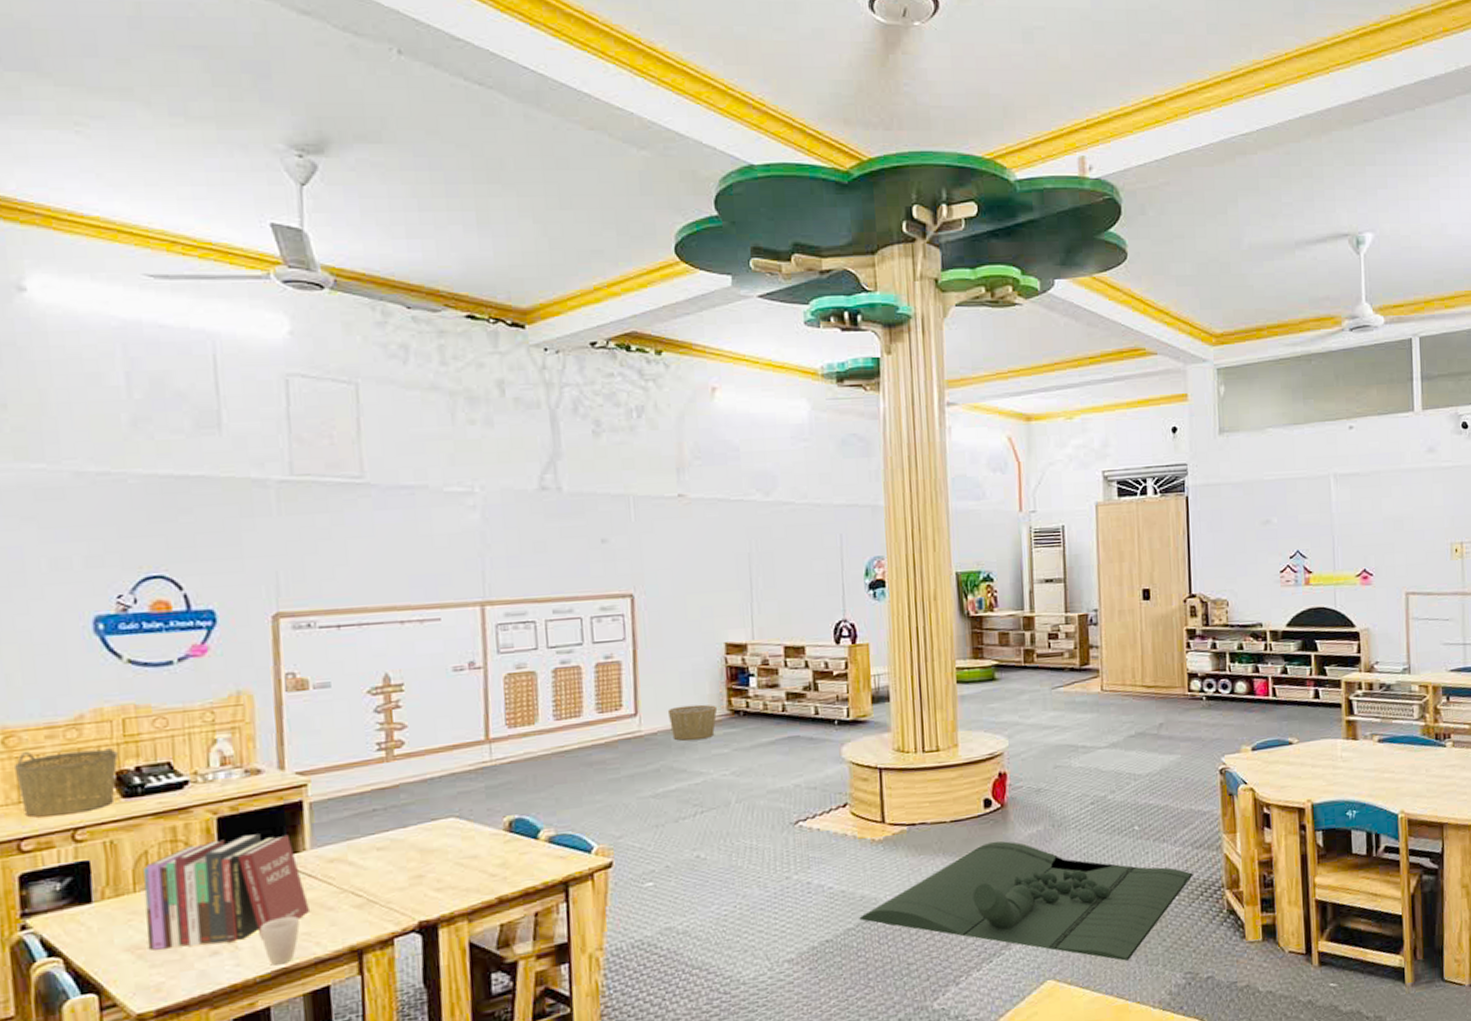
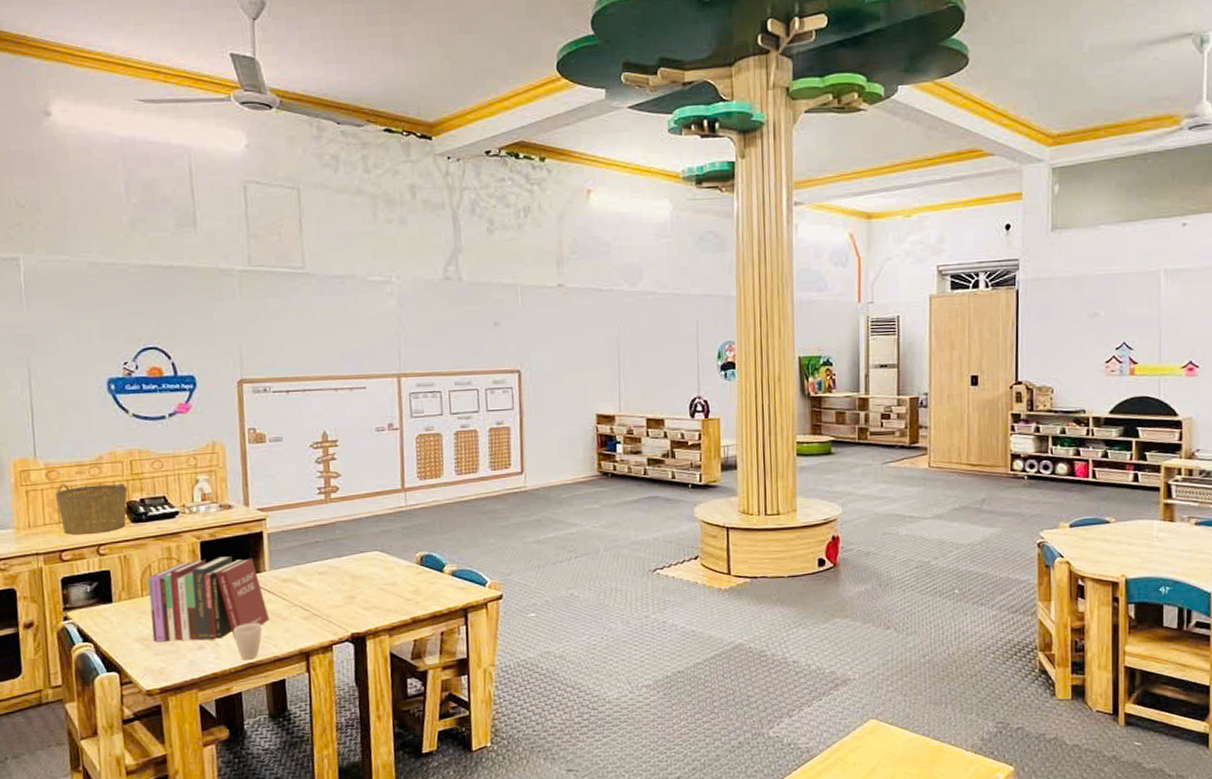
basket: present [667,704,718,741] -> none [548,466,590,496]
play mat: present [859,841,1193,961] -> none [707,596,1008,708]

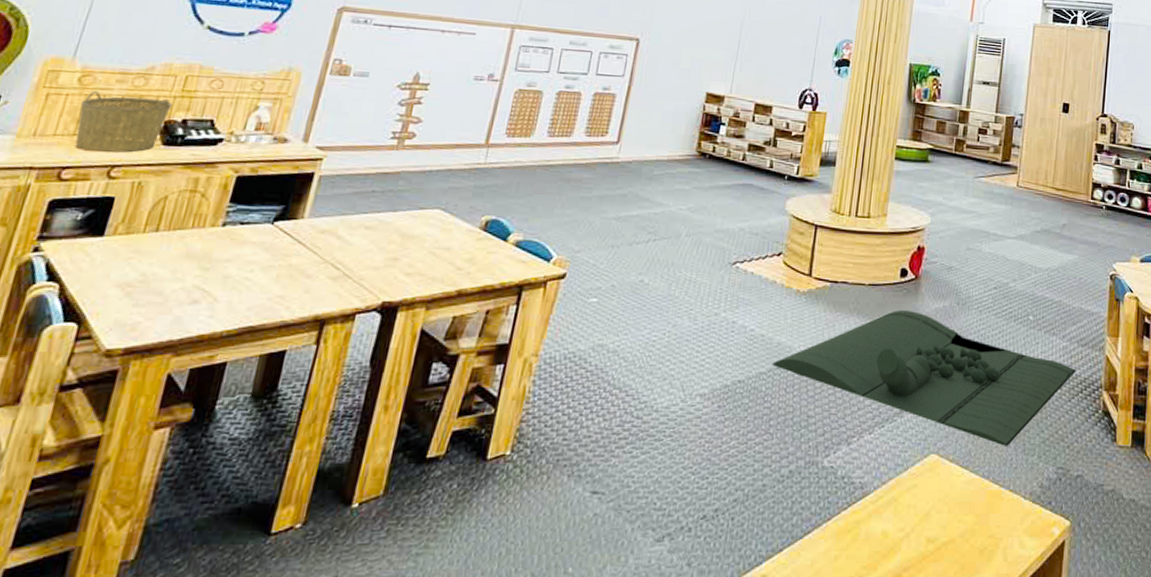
books: present [148,556,270,642] -> none [138,196,294,295]
cup: present [233,623,262,660] -> none [239,278,279,323]
play mat: none [707,596,1008,708] -> present [772,310,1076,446]

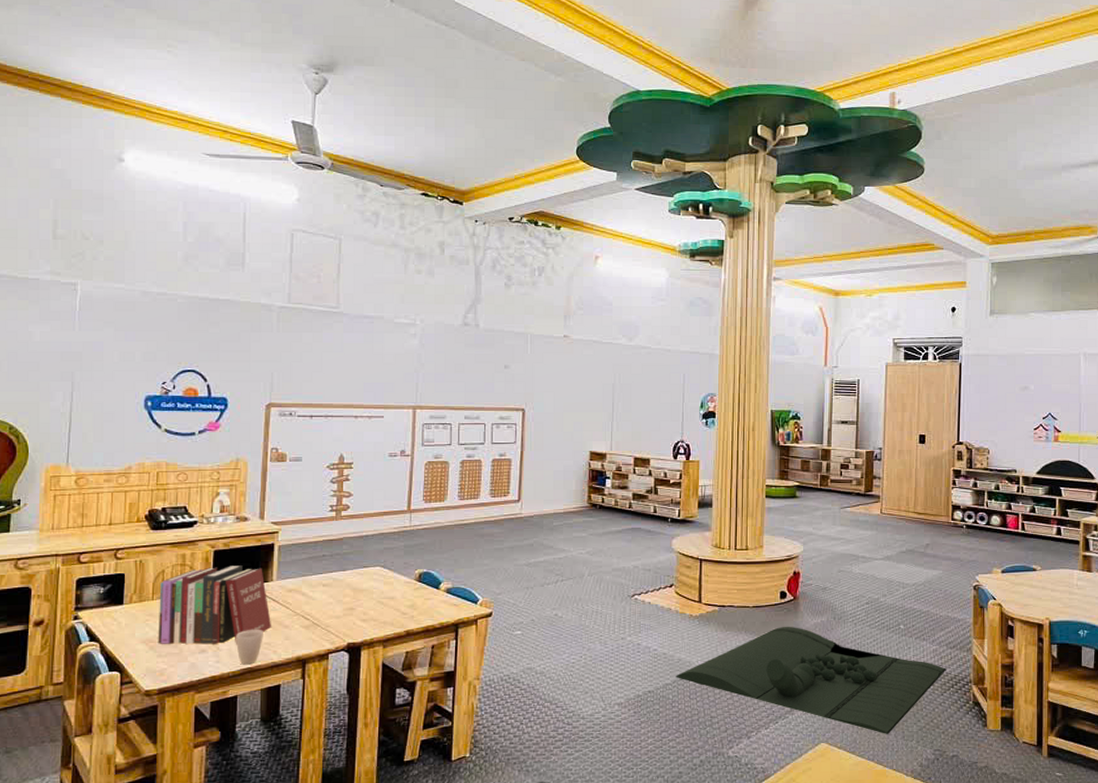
basket: present [74,91,174,153] -> none [81,490,152,538]
books: none [138,196,294,295] -> present [158,565,272,645]
cup: none [239,278,279,323] -> present [236,630,263,665]

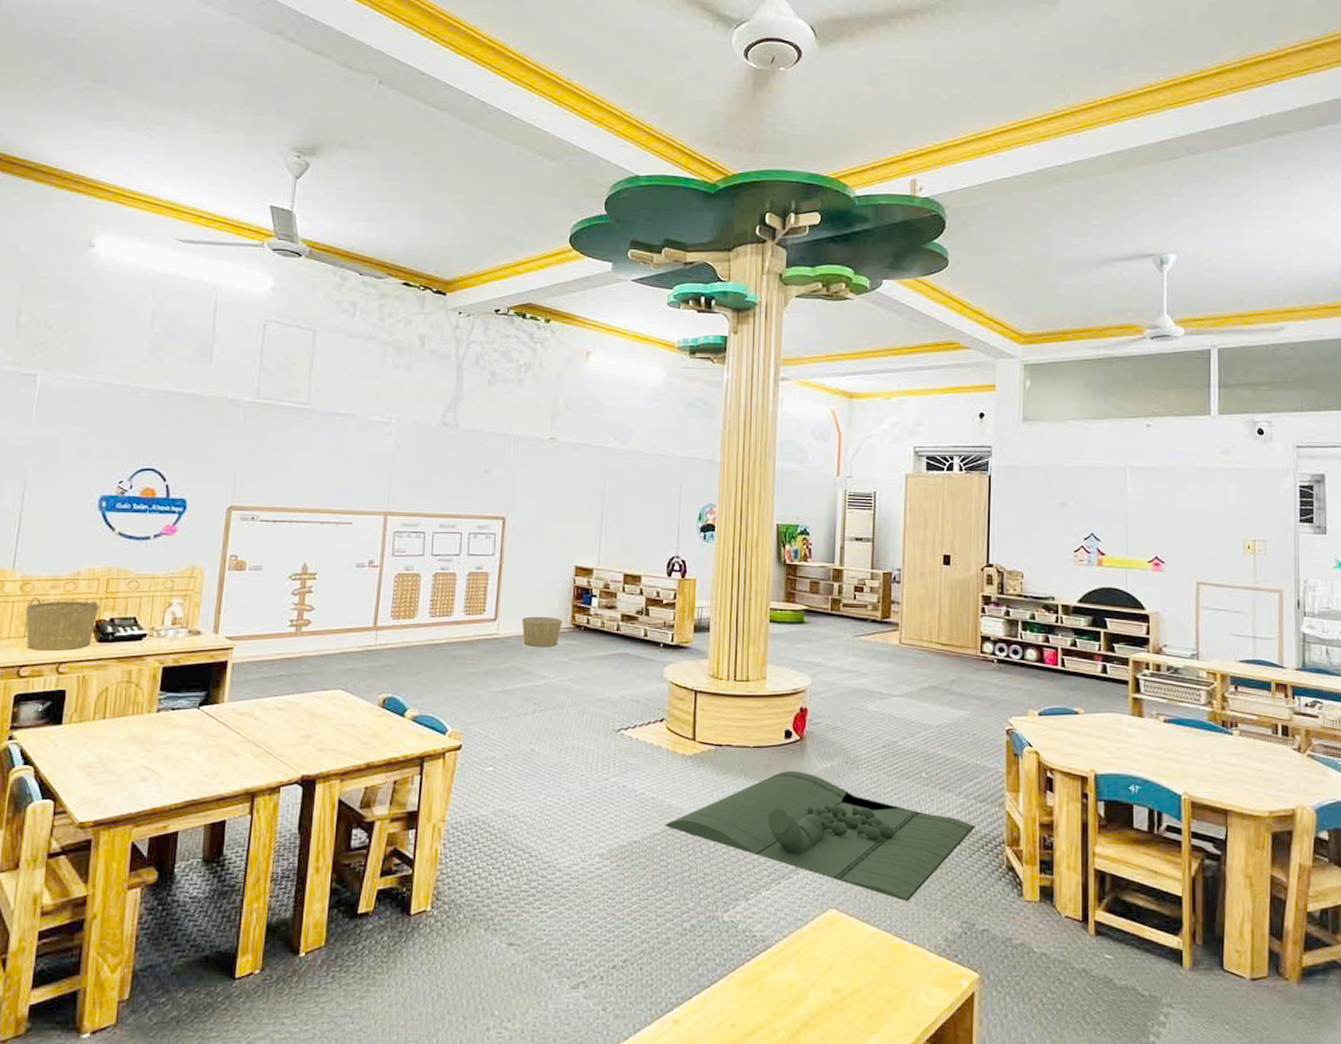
basket: none [81,490,152,538] -> present [25,597,101,651]
books: present [158,565,272,645] -> none [96,684,221,772]
cup: present [236,630,263,665] -> none [180,757,211,797]
basket: none [542,497,580,524] -> present [521,616,563,647]

